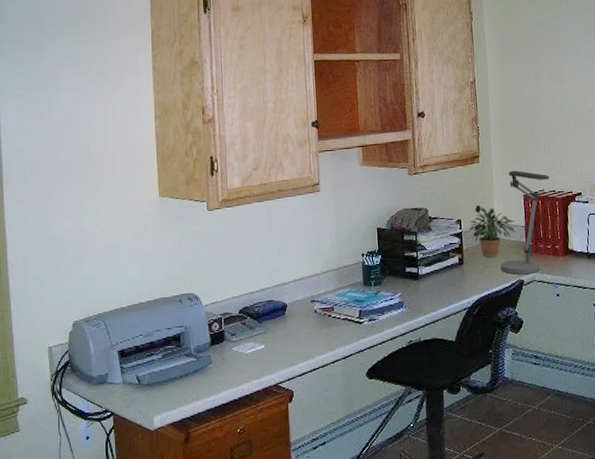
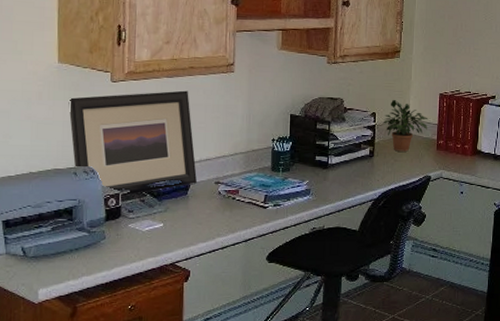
picture frame: none [170,213,293,321] -> present [68,90,197,197]
desk lamp: present [500,170,550,275] -> none [409,68,467,171]

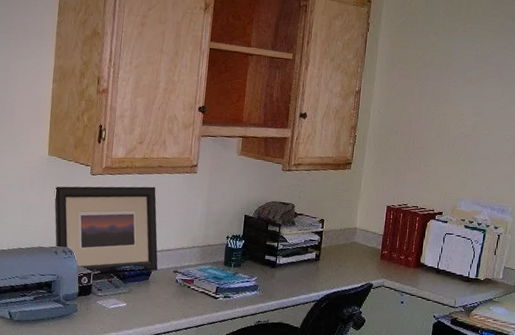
potted plant: present [382,100,429,152] -> none [330,209,375,259]

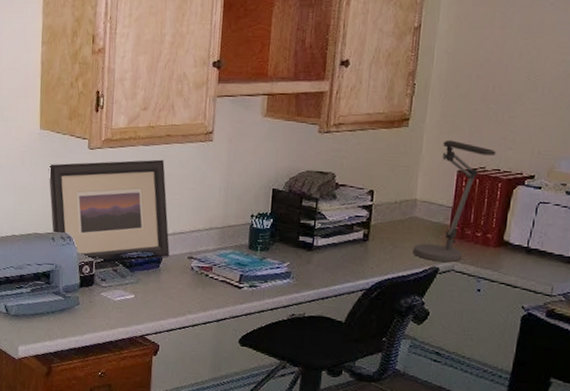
desk lamp: none [353,181,415,280] -> present [412,140,496,263]

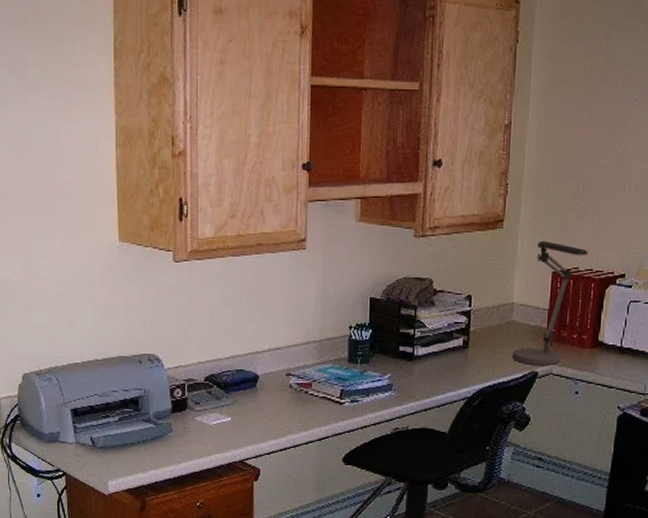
picture frame: present [48,159,170,265] -> none [131,270,266,388]

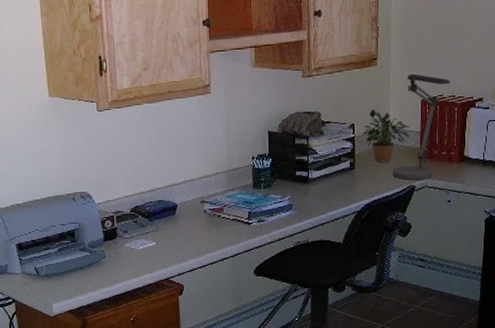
potted plant: none [480,280,537,342] -> present [362,110,410,163]

